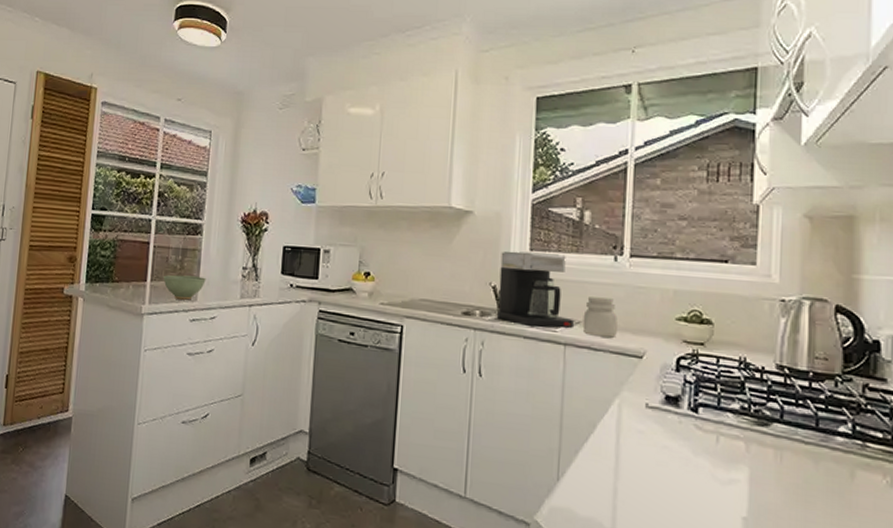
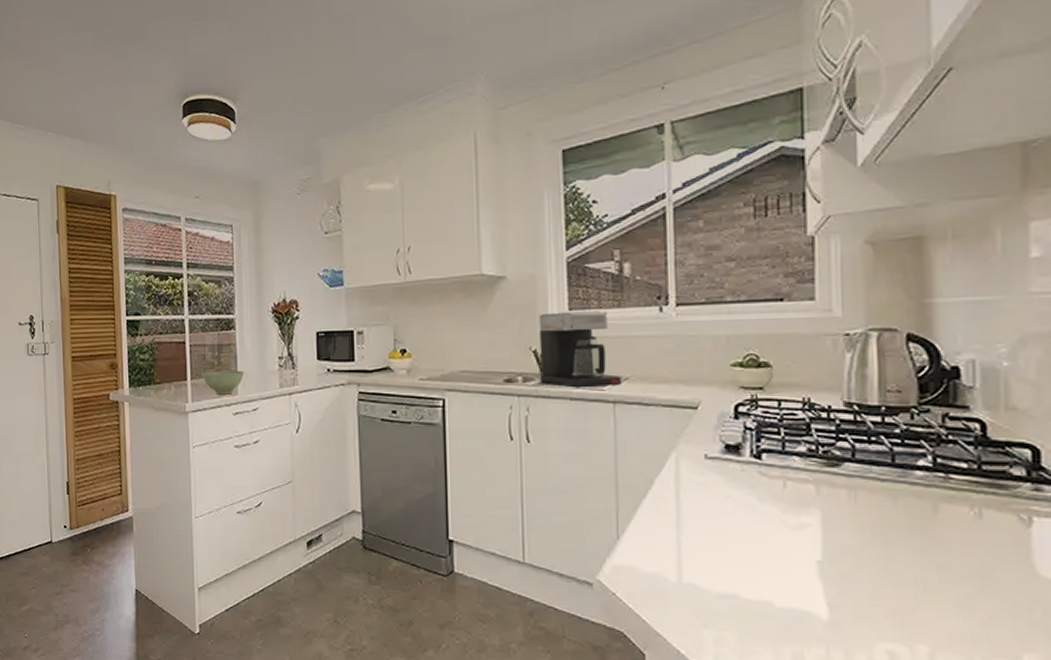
jar: present [582,297,618,338] -> none [631,351,668,392]

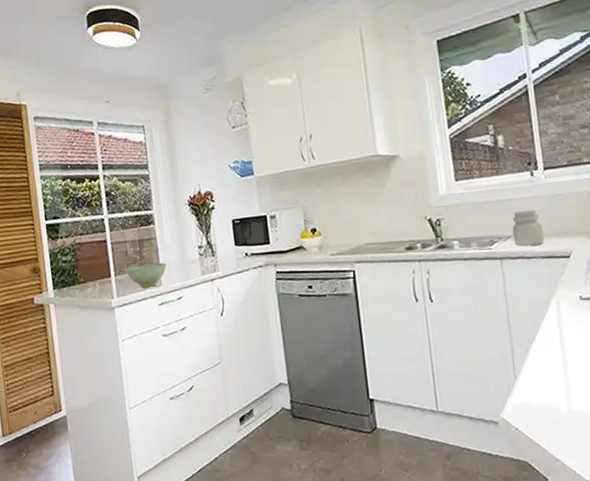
coffee maker: present [539,311,621,388] -> none [430,179,505,250]
jar: none [631,351,668,392] -> present [512,210,544,247]

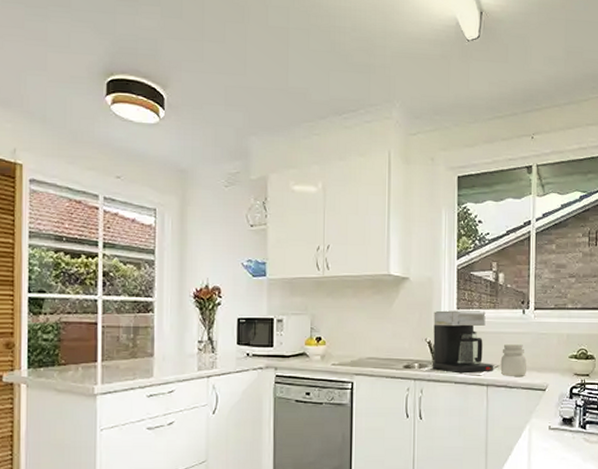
bowl: present [126,262,167,288] -> none [115,353,161,377]
coffee maker: none [430,179,505,250] -> present [433,310,493,374]

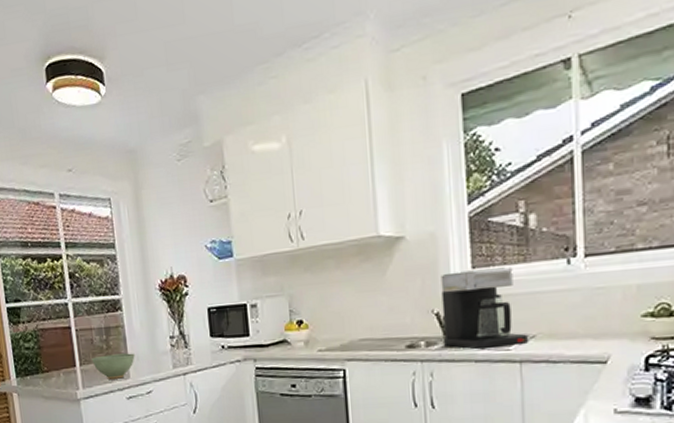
bowl: none [115,353,161,377] -> present [92,353,135,379]
jar: present [500,344,526,377] -> none [537,305,576,349]

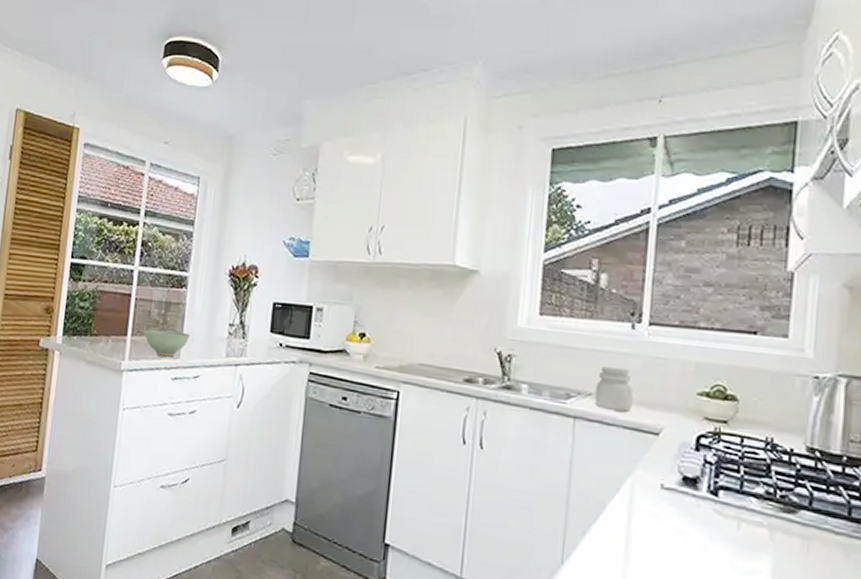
coffee maker: present [440,267,528,350] -> none [502,315,585,401]
jar: none [537,305,576,349] -> present [594,367,633,412]

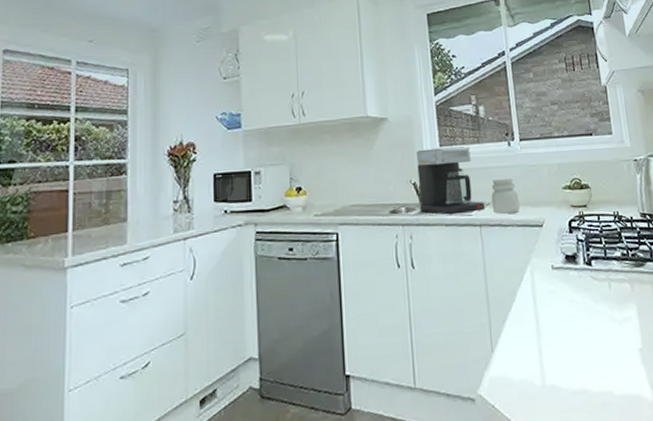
bowl: present [144,330,190,357] -> none [87,217,135,245]
coffee maker: none [502,315,585,401] -> present [416,146,485,215]

